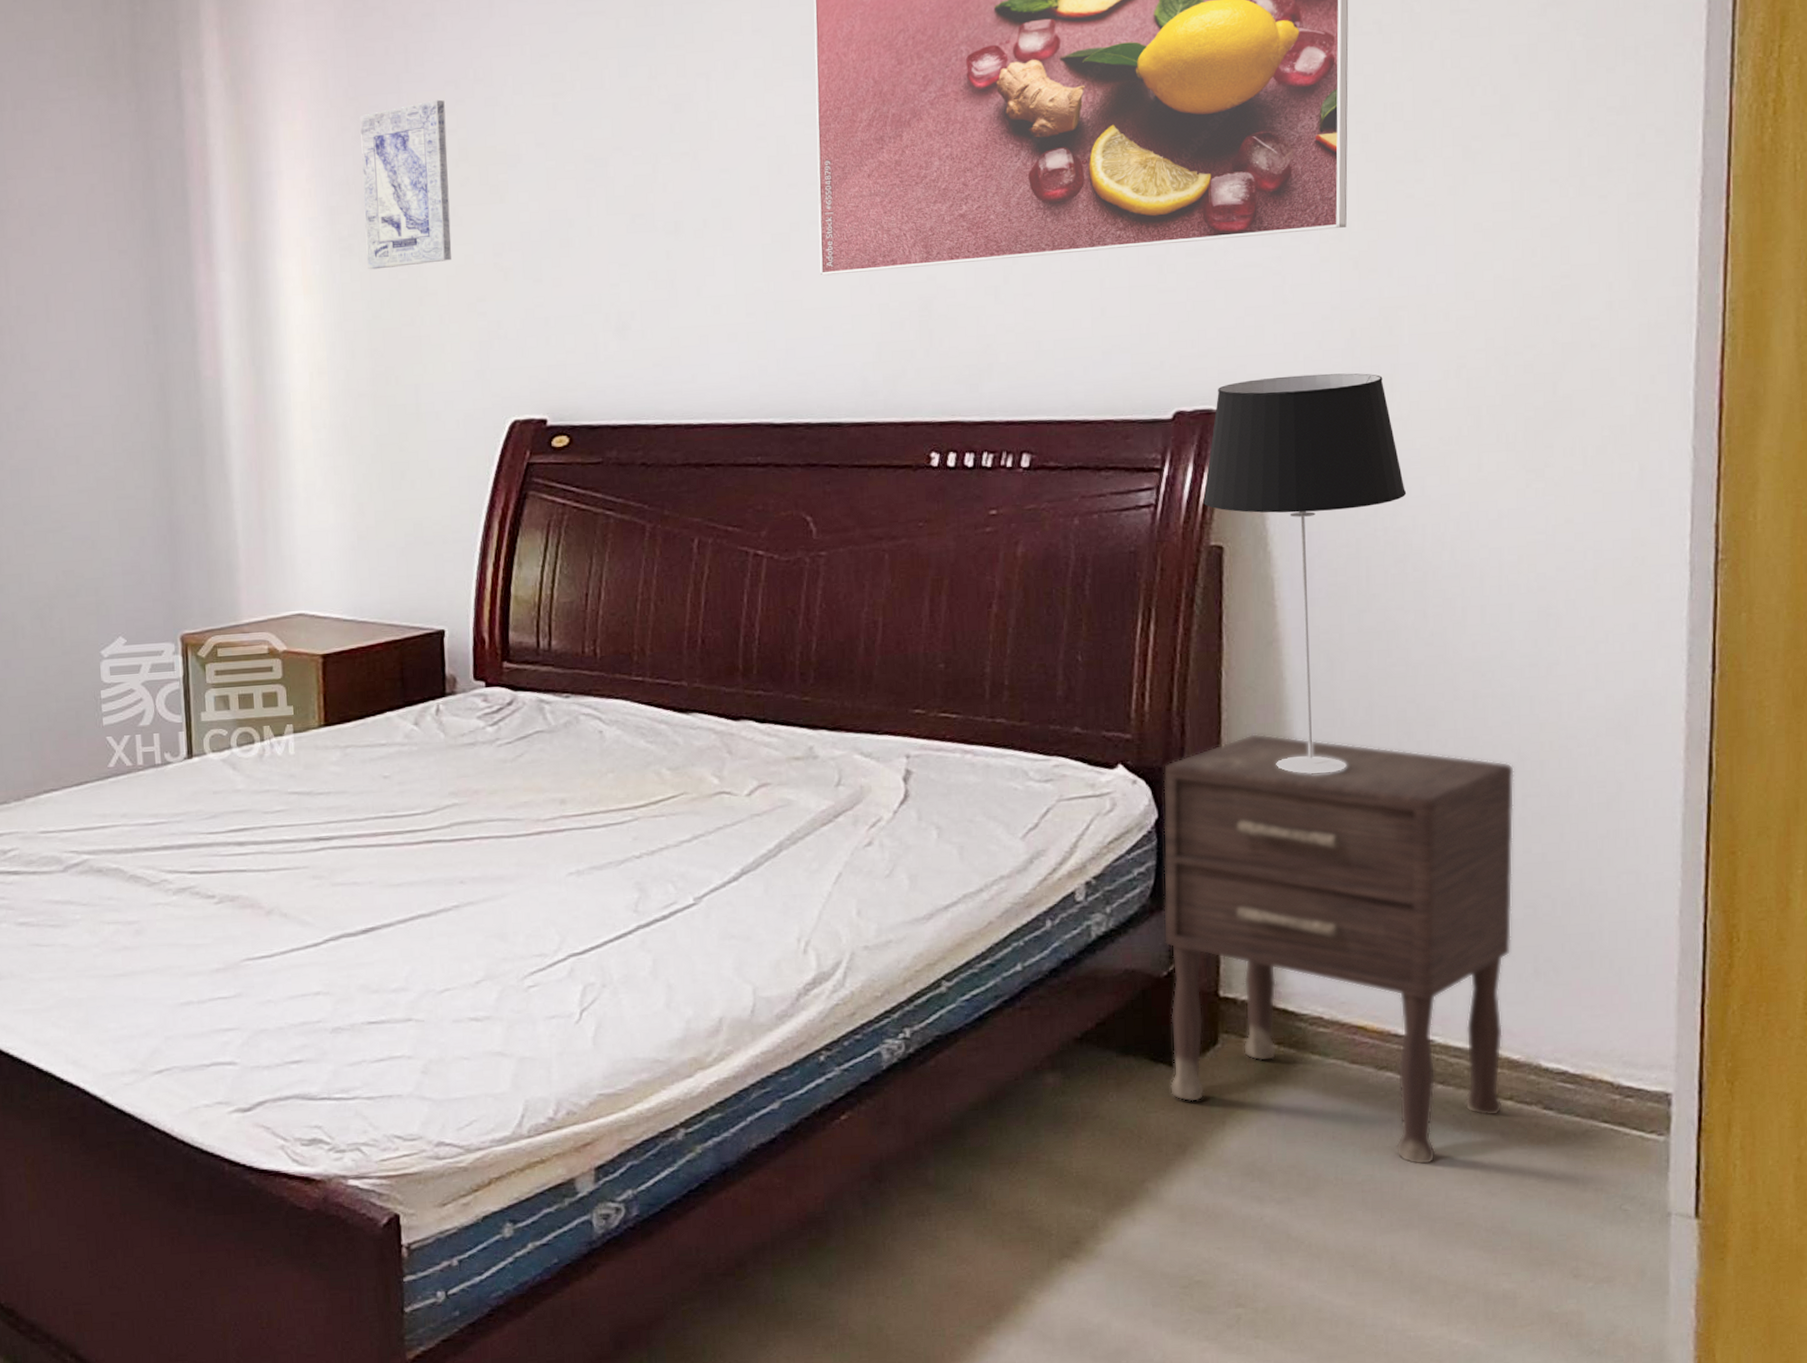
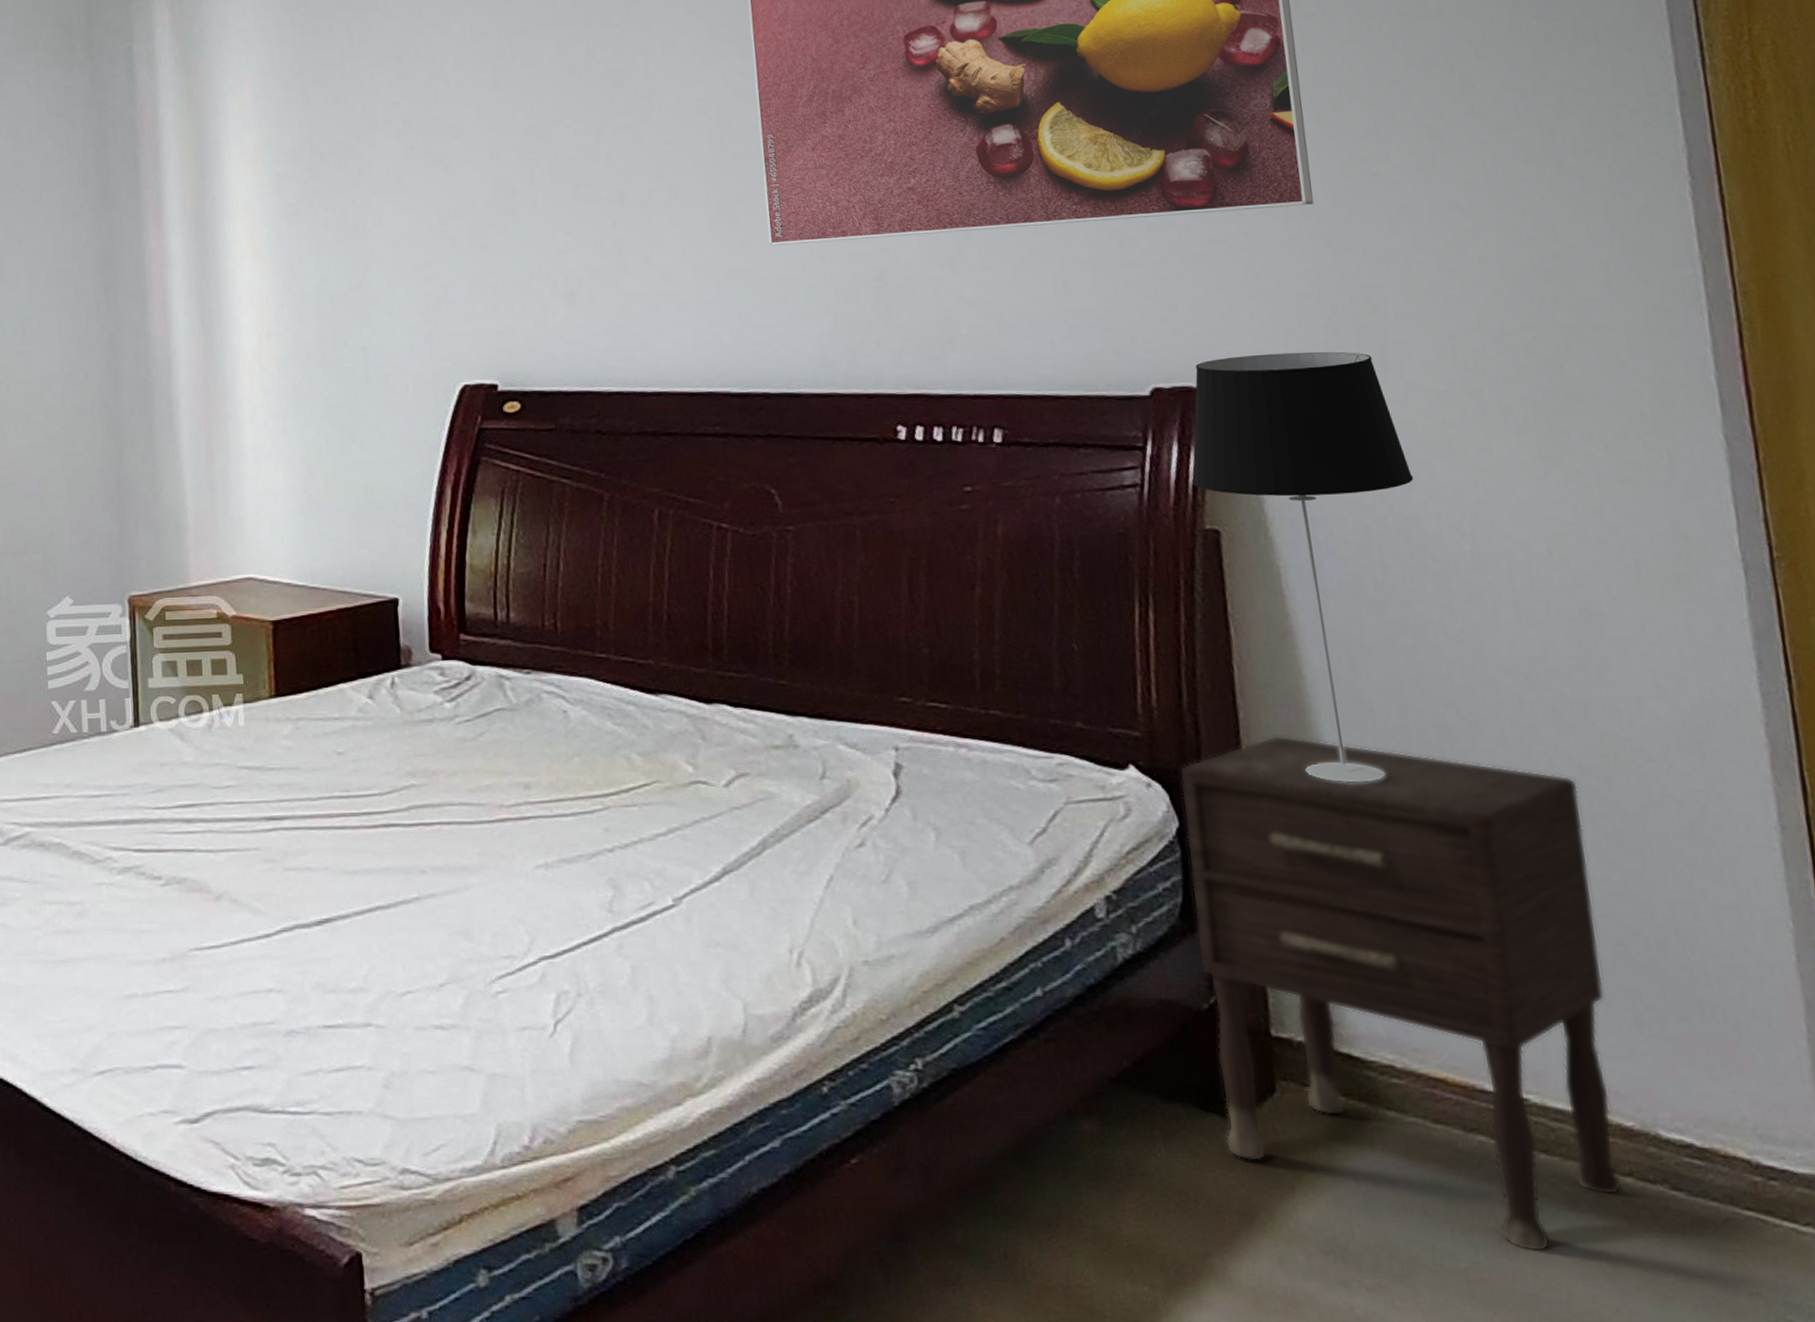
wall art: present [360,99,452,270] -> none [305,74,397,235]

